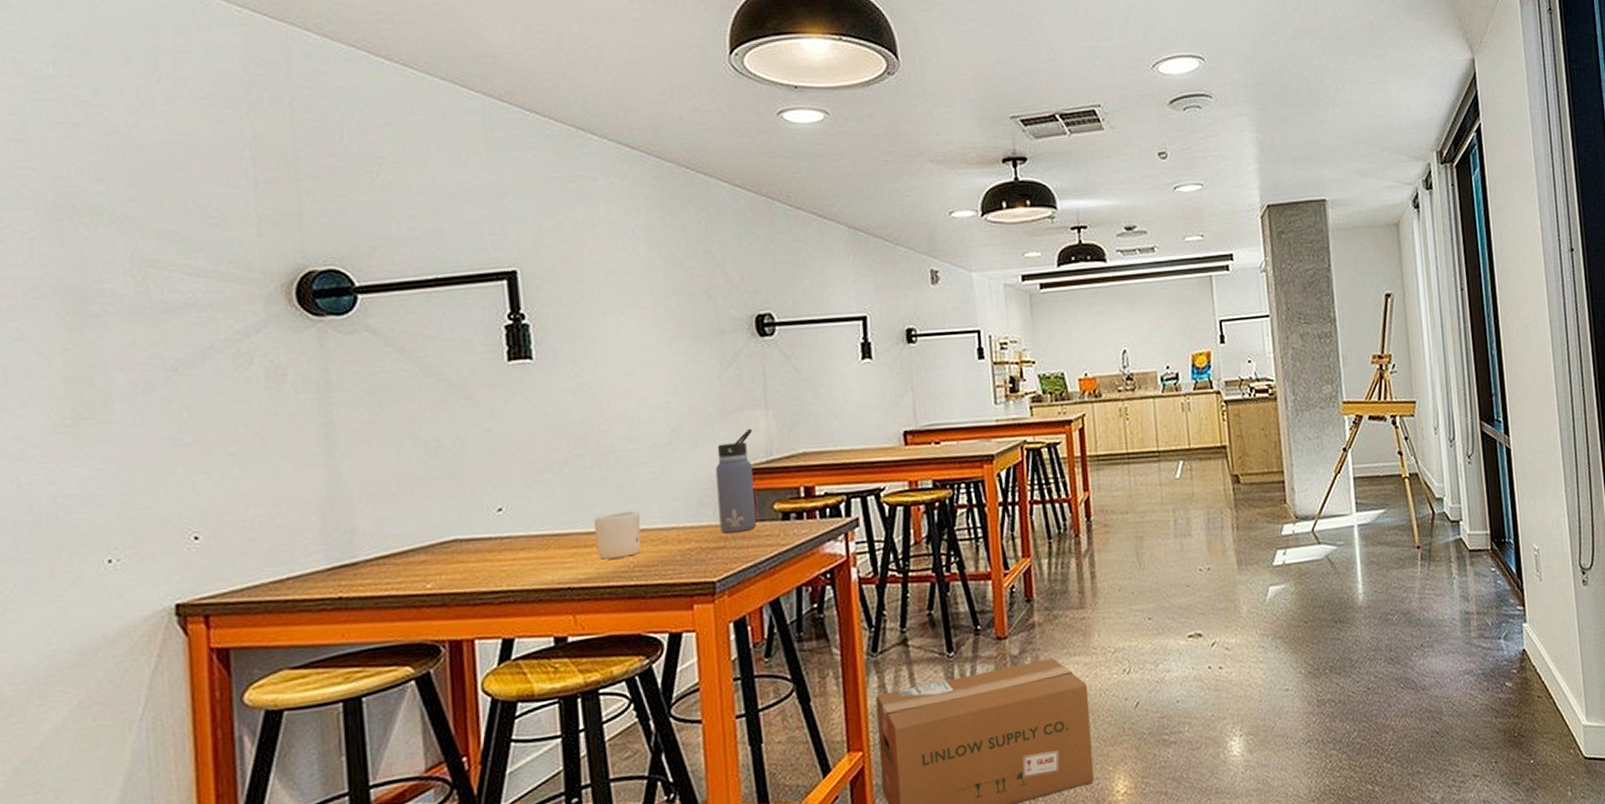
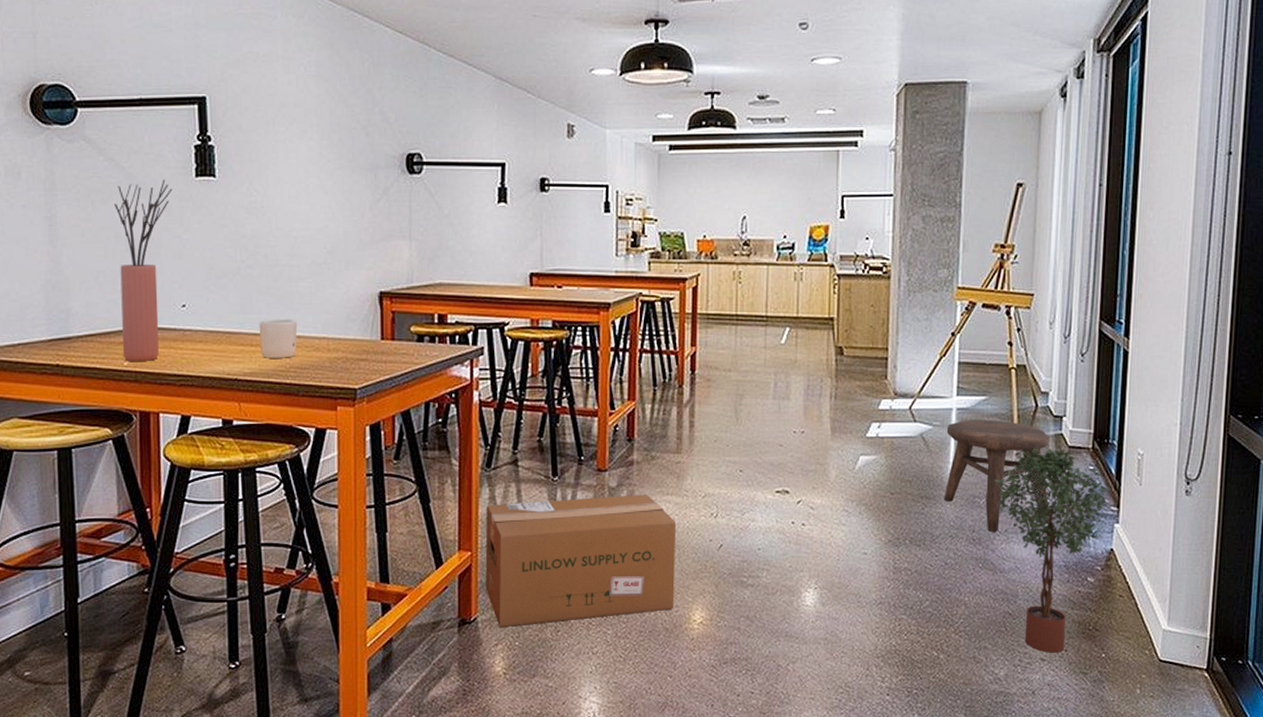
vase: none [408,367,481,584] -> present [114,180,173,362]
water bottle: present [715,428,757,535] -> none [363,256,397,349]
stool: none [1350,532,1460,649] -> present [944,420,1049,532]
potted tree: none [1403,553,1514,768] -> present [994,447,1110,653]

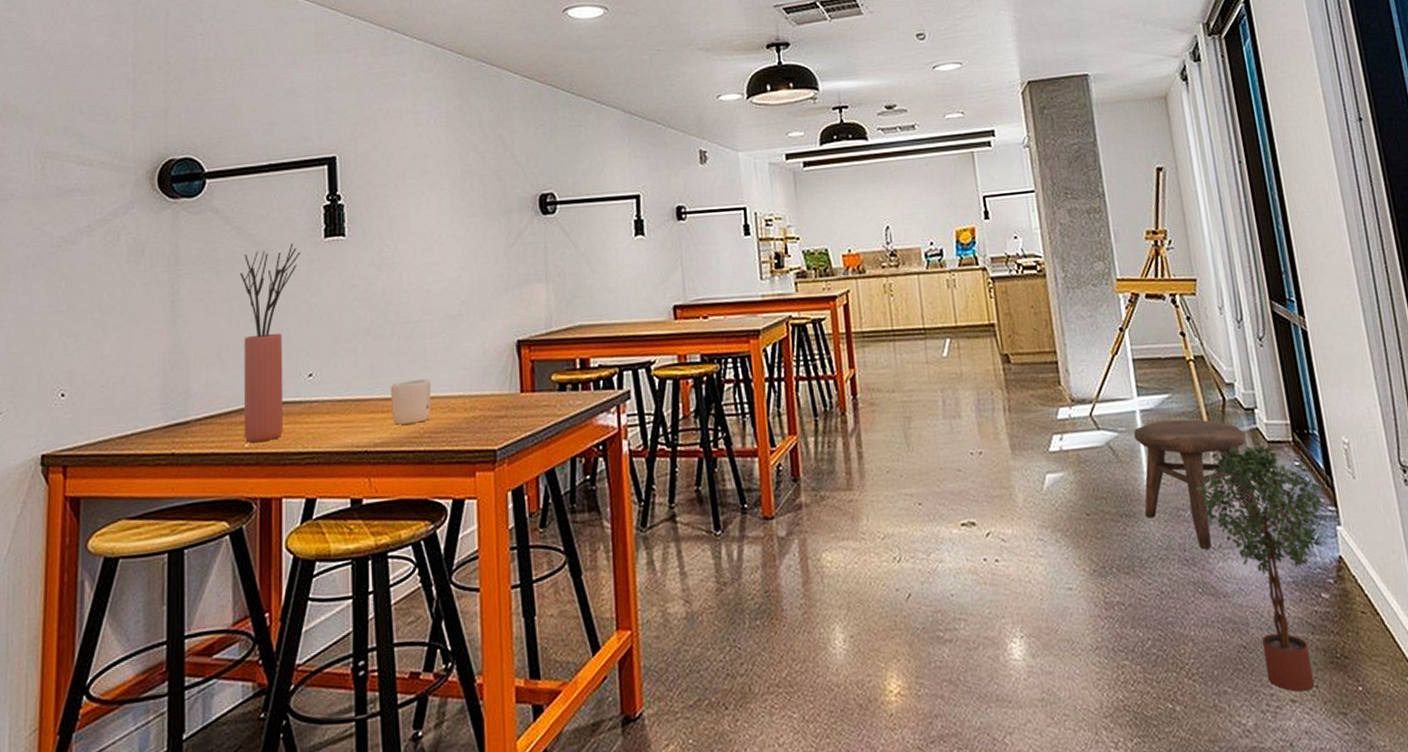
box: present [485,494,677,628] -> none [644,542,866,723]

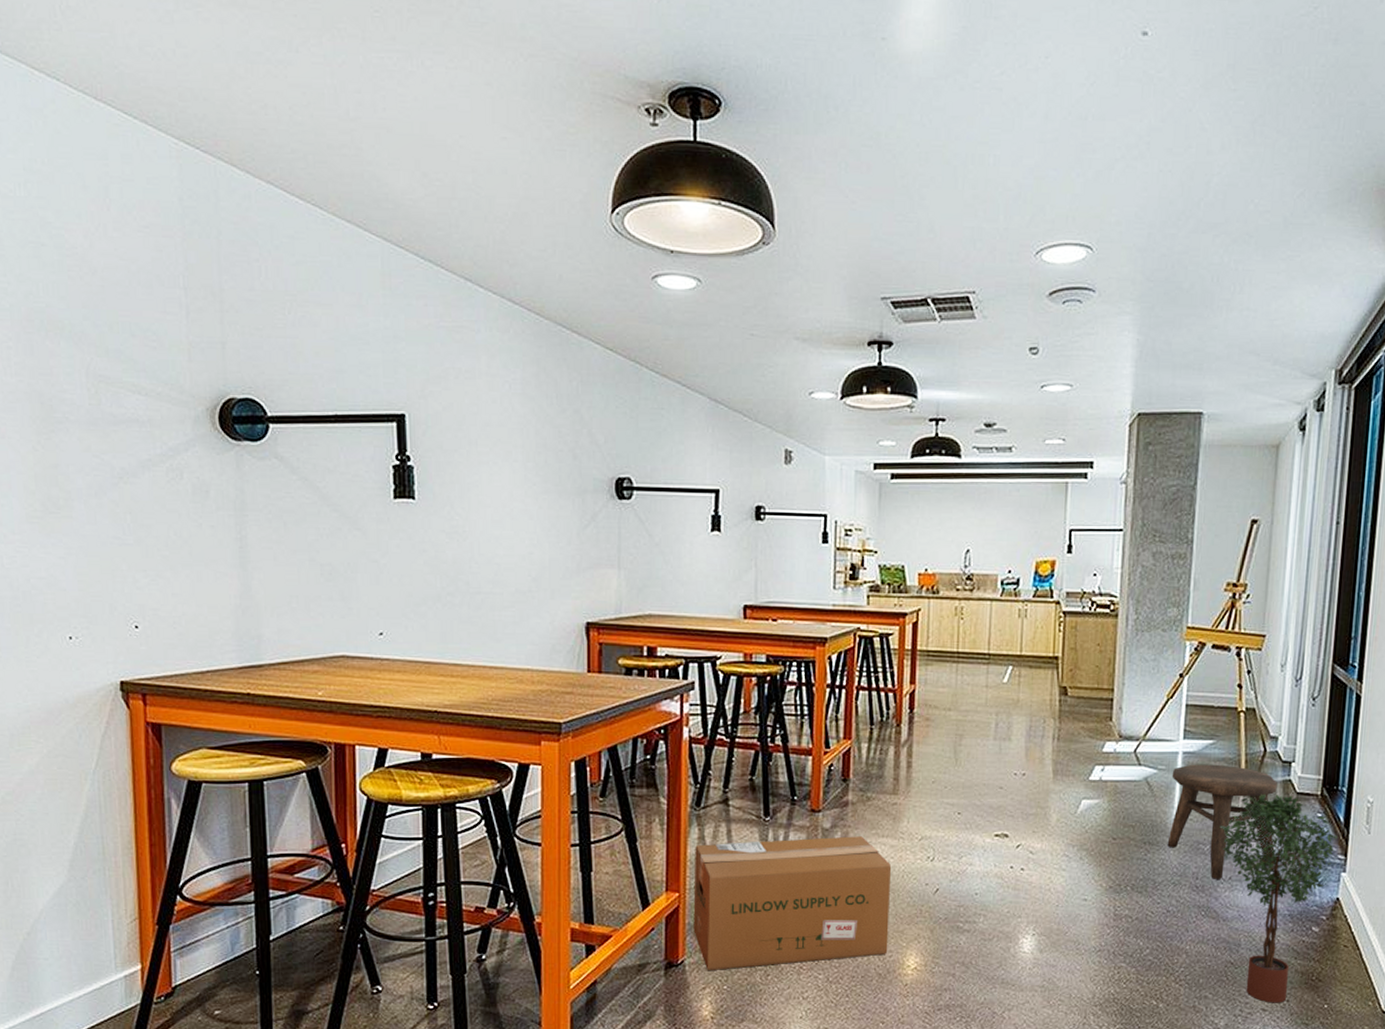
vase: present [240,243,301,443] -> none [308,501,370,692]
mug: present [390,378,432,425] -> none [460,649,501,690]
box: none [644,542,866,723] -> present [693,836,892,971]

